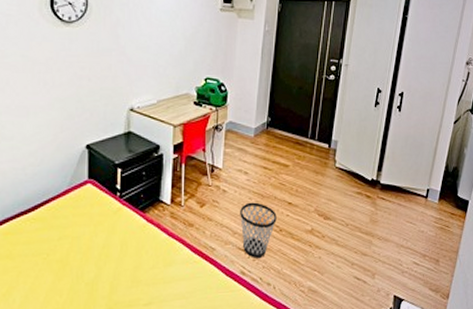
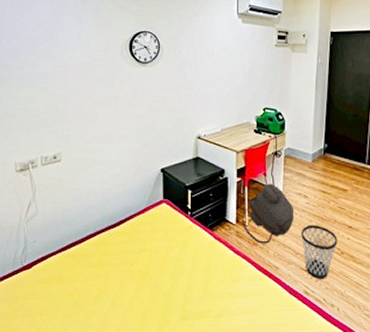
backpack: none [176,159,234,225] -> present [241,183,295,244]

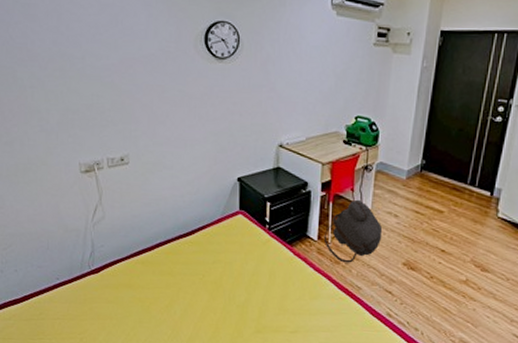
wastebasket: present [301,225,338,279] -> none [388,246,428,303]

